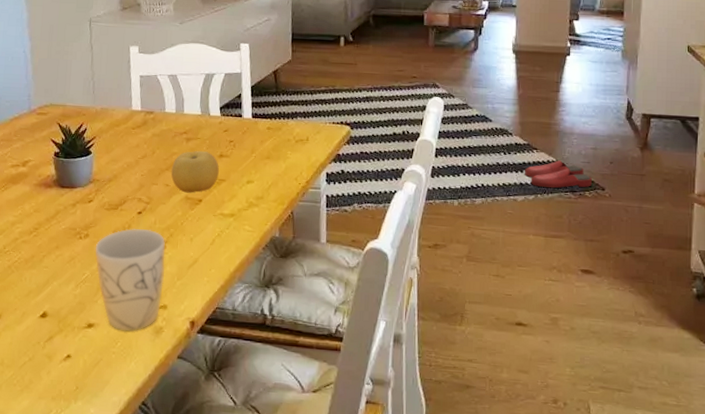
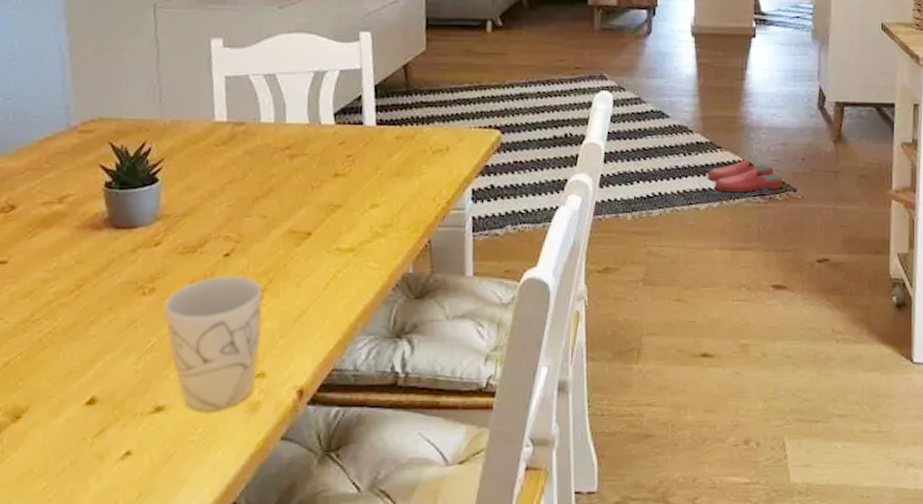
fruit: present [171,150,219,193] -> none [269,169,334,225]

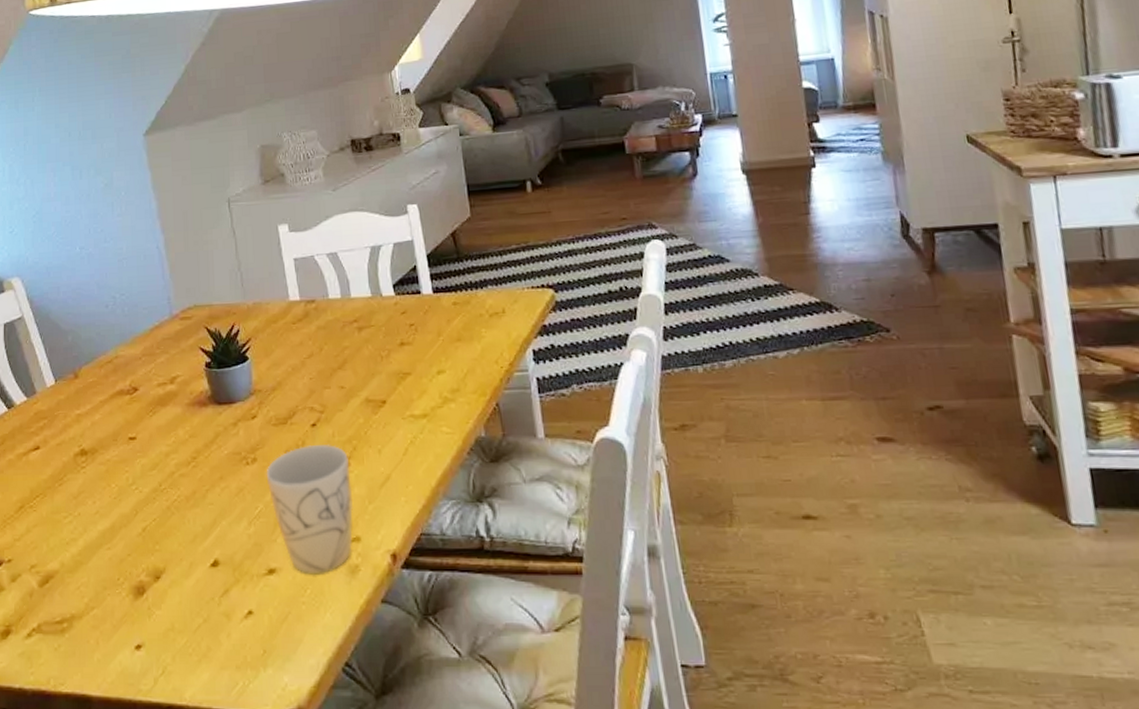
slippers: present [707,160,782,193] -> none [781,300,872,338]

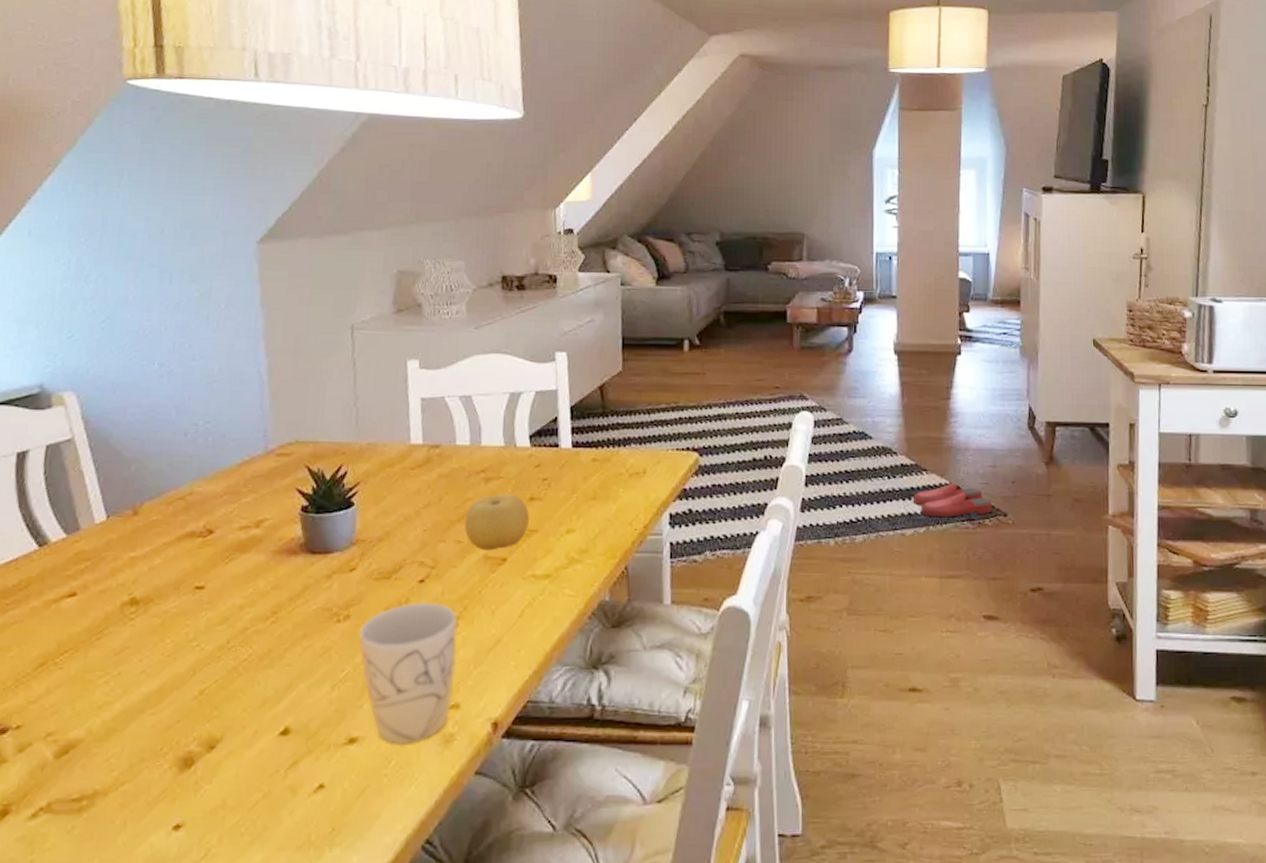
fruit: none [344,340,402,395] -> present [464,493,529,551]
slippers: none [781,300,872,338] -> present [912,483,992,518]

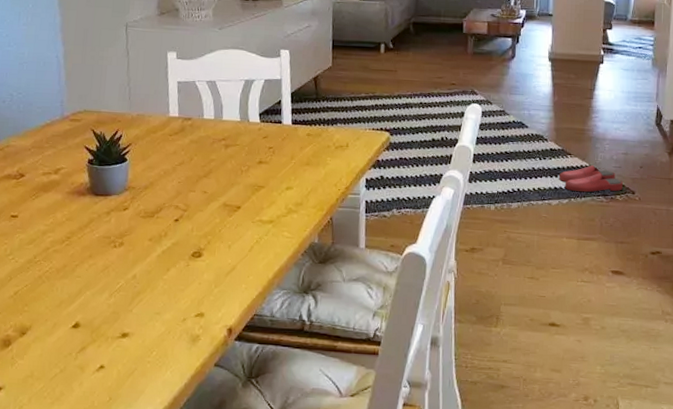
mug: present [358,603,458,743] -> none [130,236,203,340]
fruit: present [464,493,529,551] -> none [209,157,258,200]

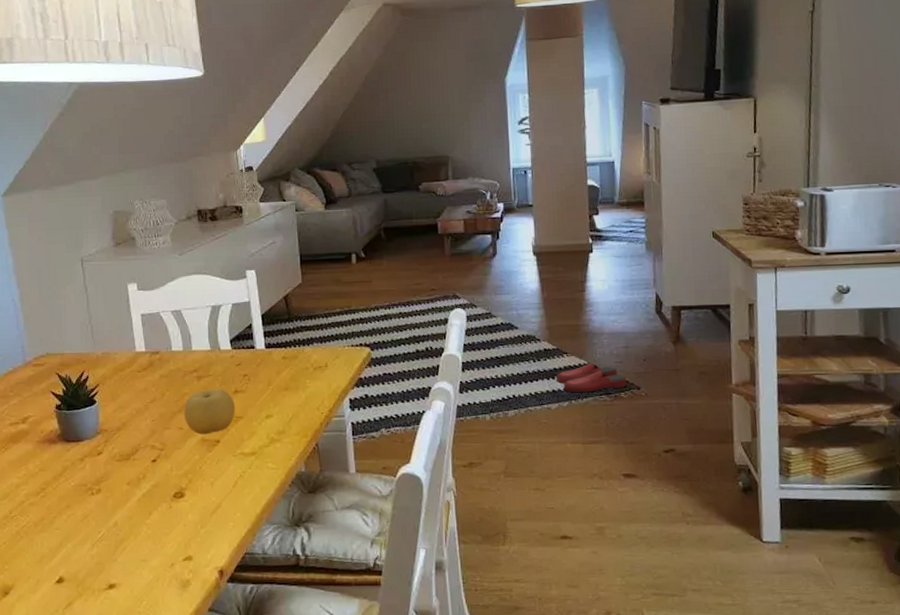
fruit: none [209,157,258,200] -> present [183,388,235,435]

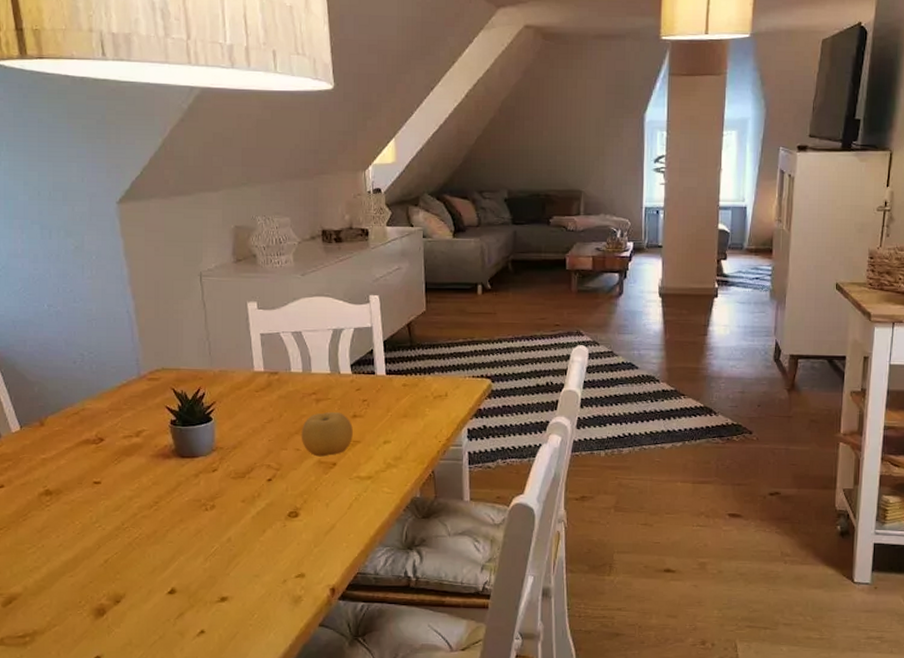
slippers: present [556,363,627,393] -> none [671,405,739,434]

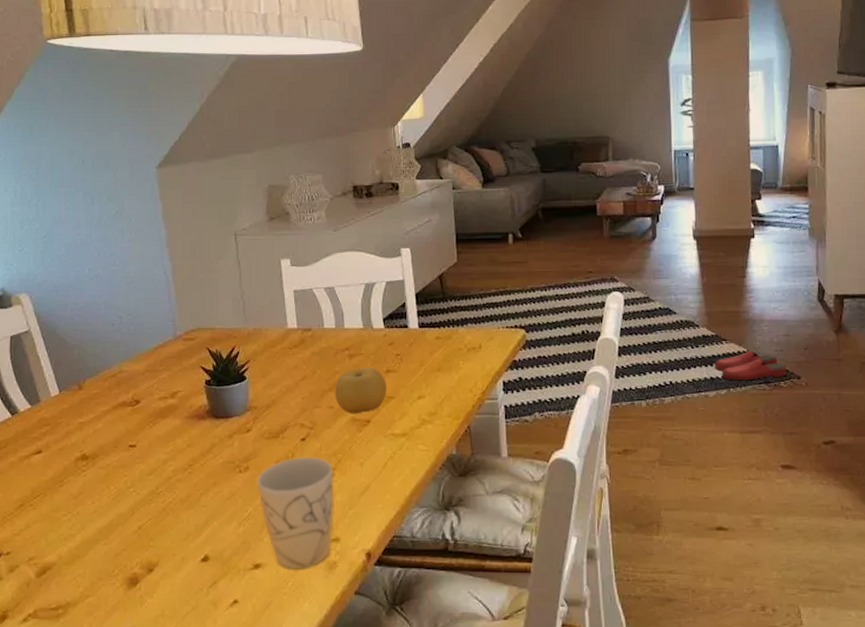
mug: none [223,497,301,602] -> present [257,457,335,568]
slippers: none [671,405,739,434] -> present [714,350,786,381]

